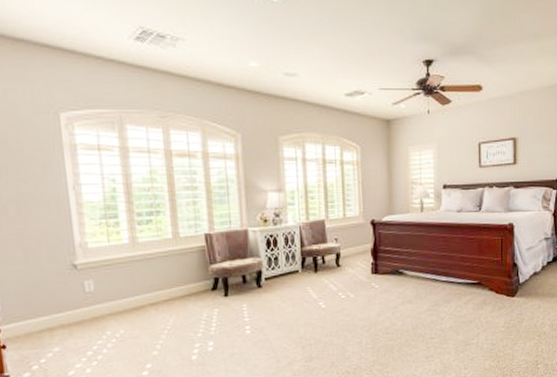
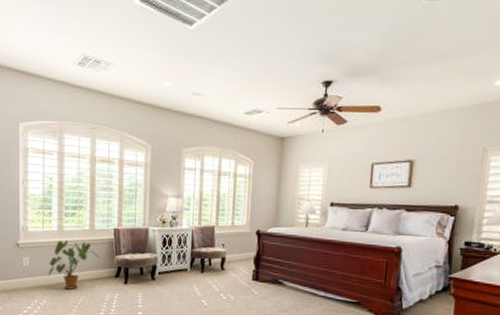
house plant: none [120,252,190,313] -> present [48,240,100,290]

